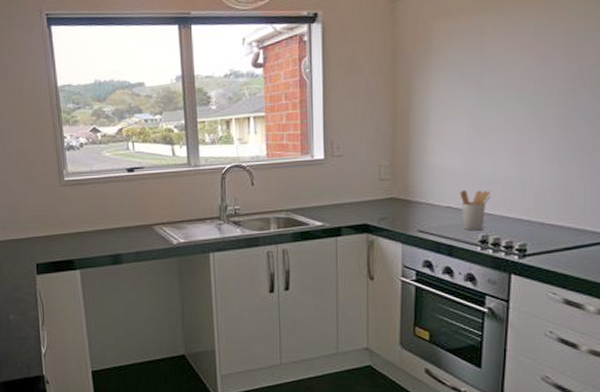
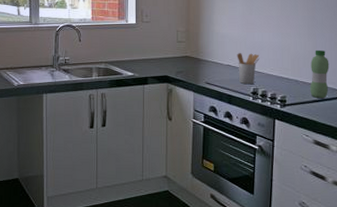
water bottle: none [560,181,588,246] -> present [310,49,329,99]

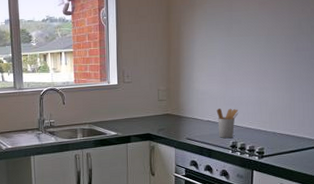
water bottle: present [310,49,329,99] -> none [287,102,306,149]

